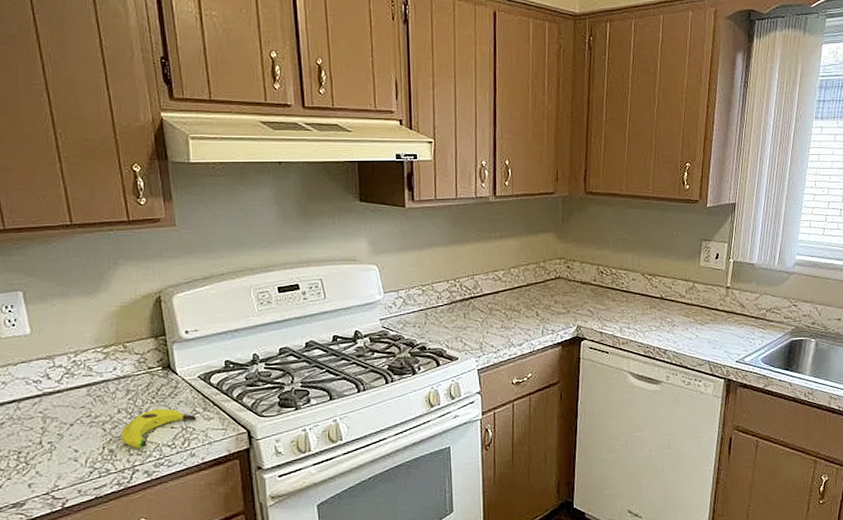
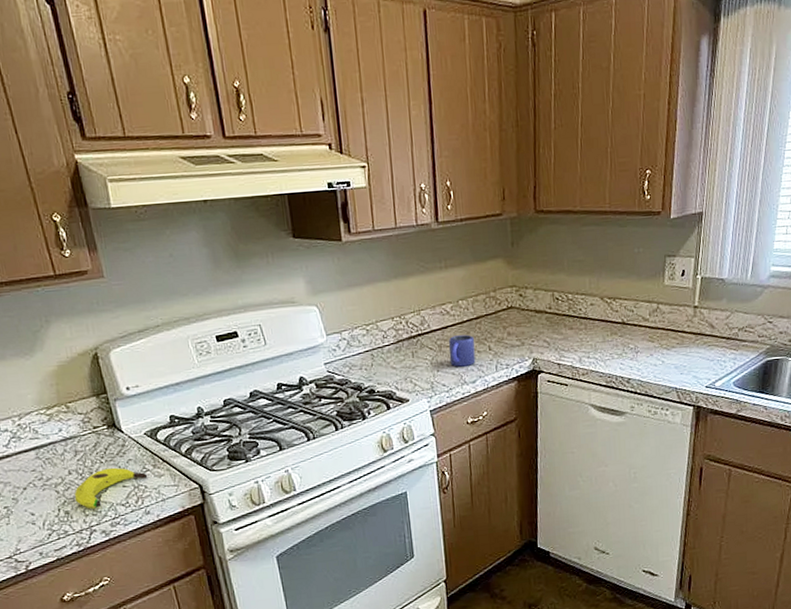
mug: none [499,300,524,330] -> present [448,334,476,367]

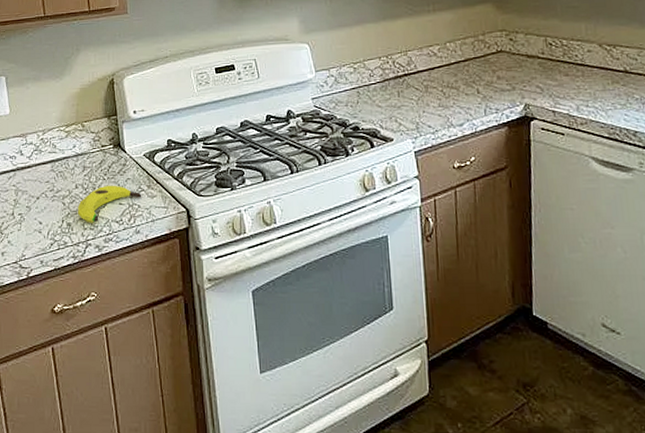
mug: present [448,334,476,367] -> none [435,77,463,109]

